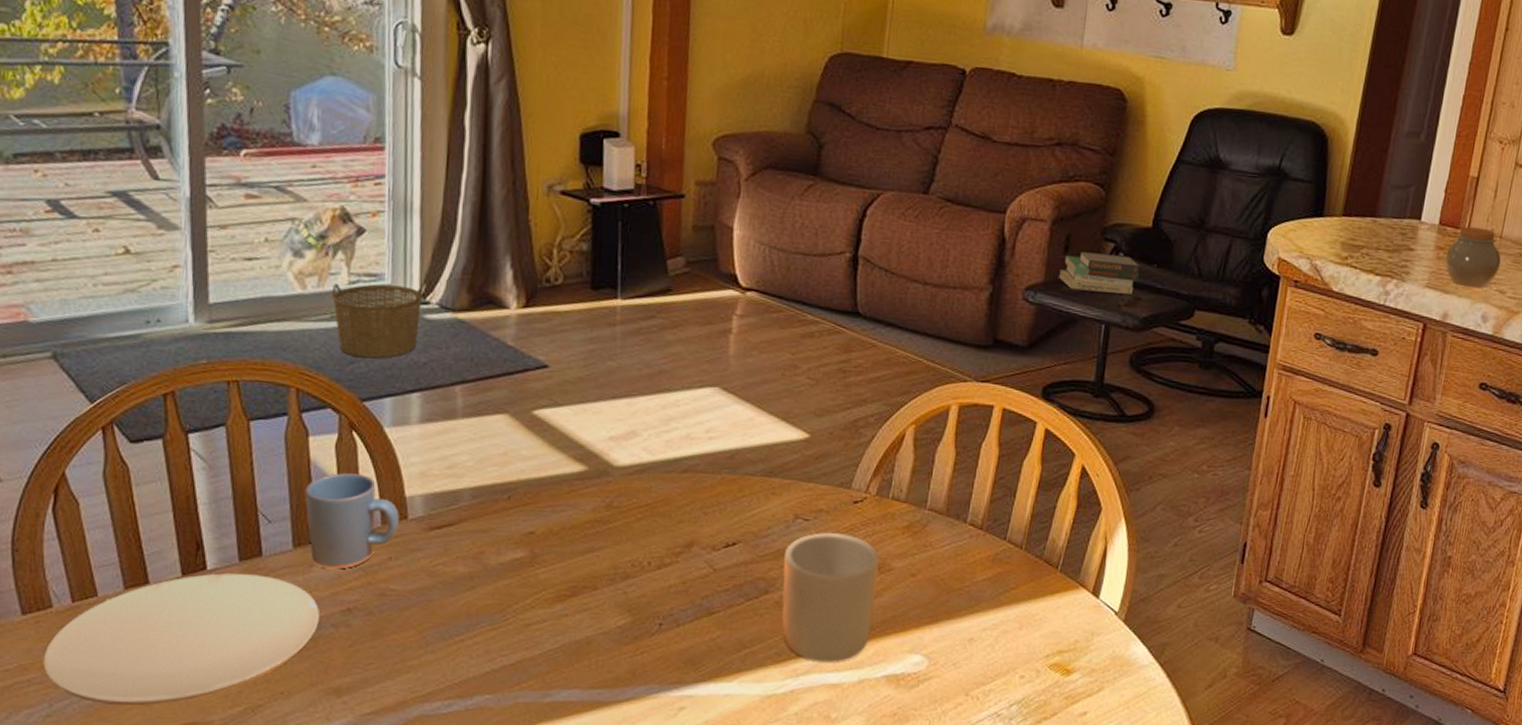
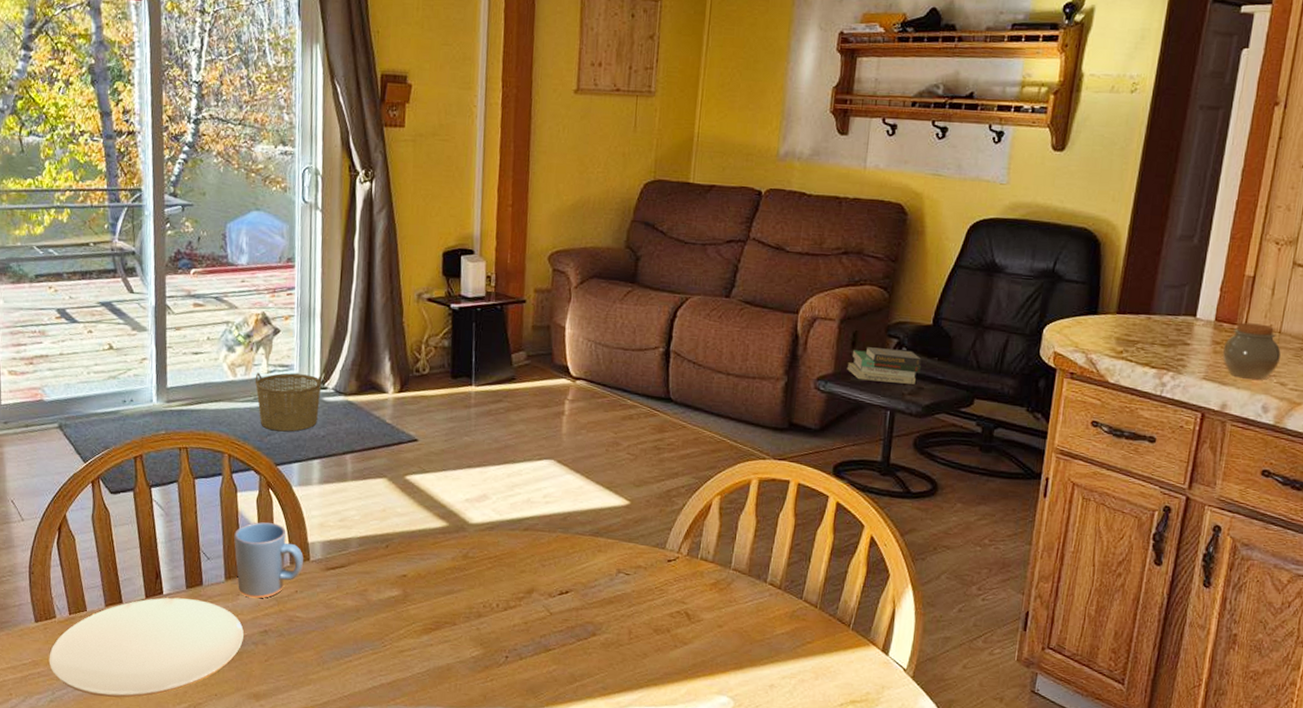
mug: present [781,532,880,662] -> none [607,585,691,698]

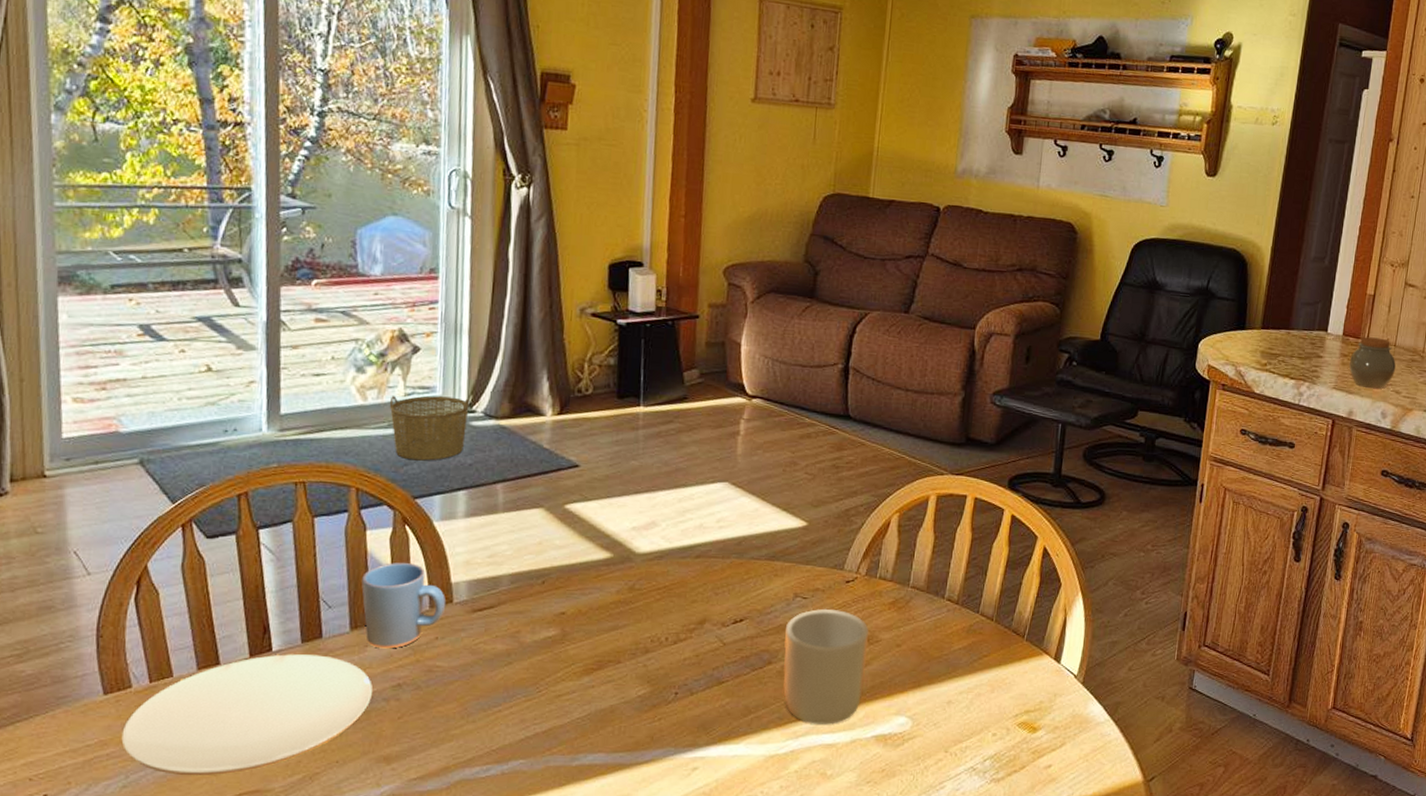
mug: none [607,585,691,698] -> present [783,608,870,725]
books: present [846,347,922,384] -> none [1021,362,1091,398]

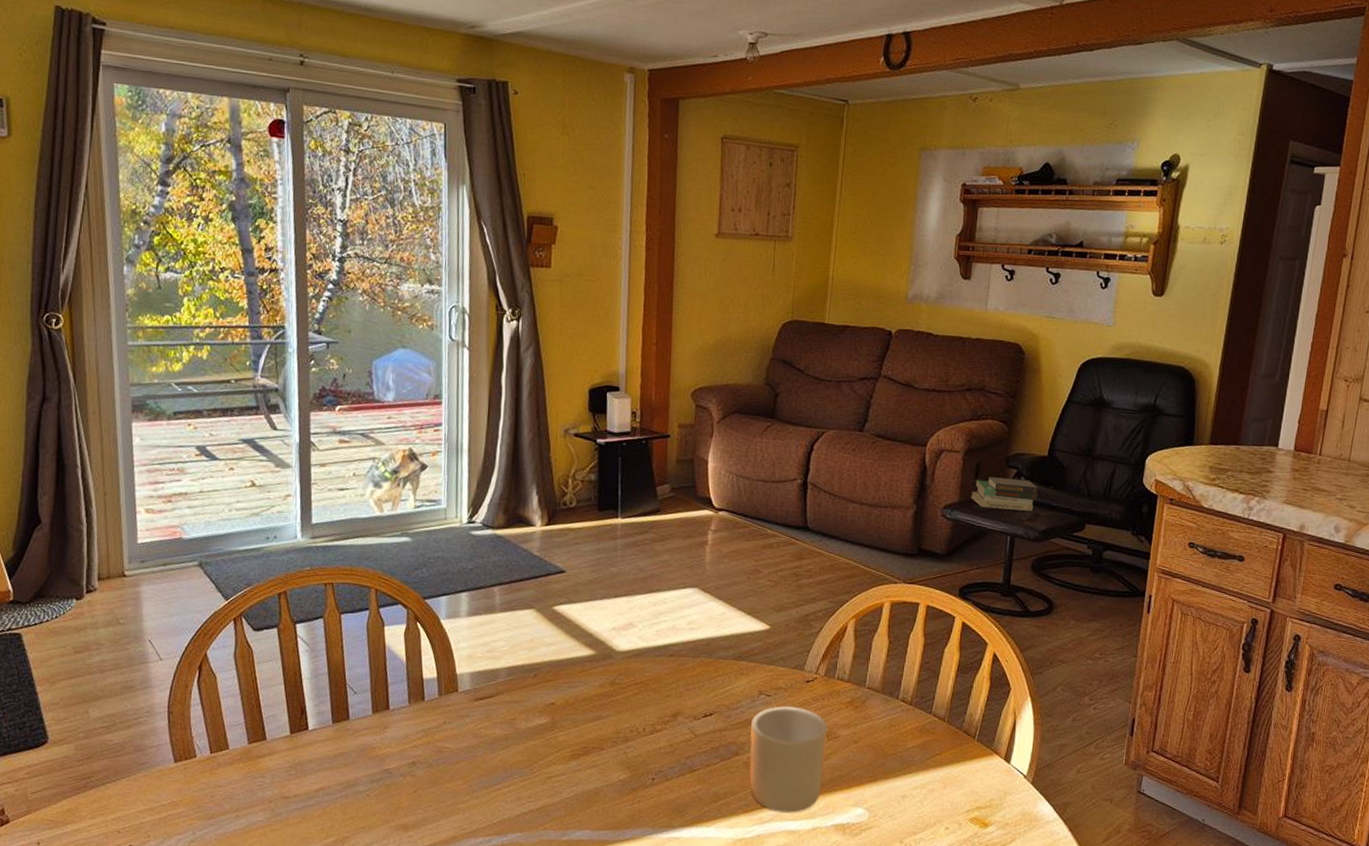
plate: present [121,654,372,776] -> none [189,732,392,836]
mug: present [361,563,447,649] -> none [381,655,453,731]
basket: present [389,395,470,461] -> none [402,508,470,566]
books: none [1021,362,1091,398] -> present [970,477,1038,511]
jar: present [1348,336,1396,389] -> none [1300,452,1350,503]

